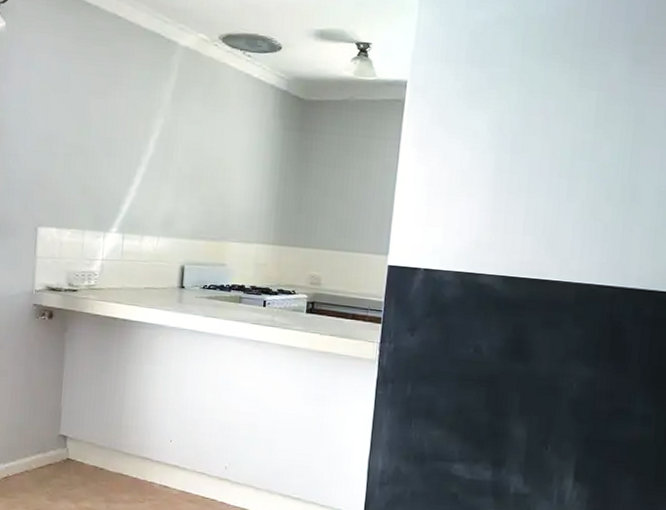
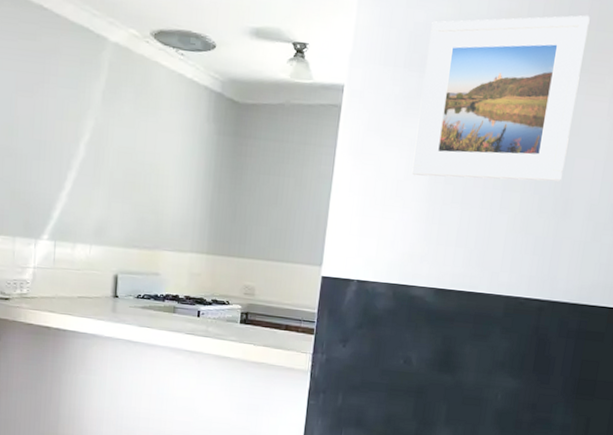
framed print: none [476,10,649,170] -> present [412,15,590,182]

